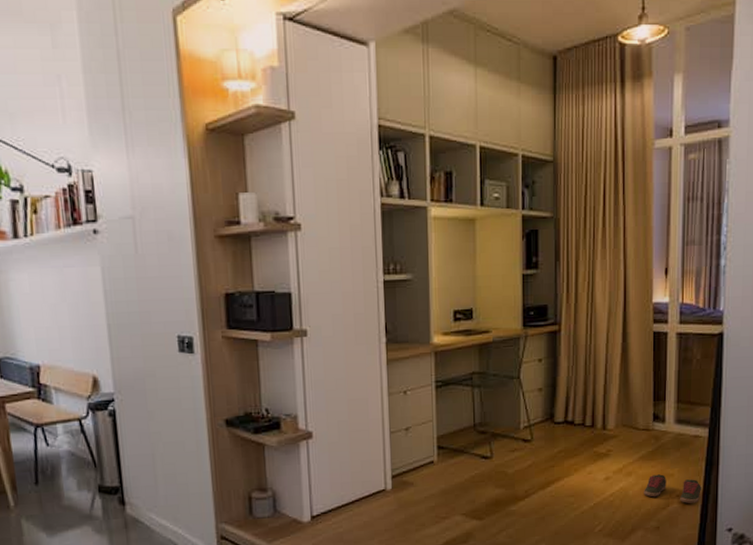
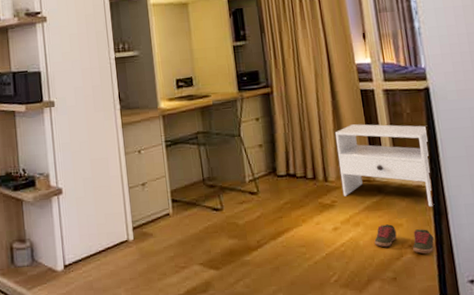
nightstand: none [619,369,713,457] -> present [335,124,435,207]

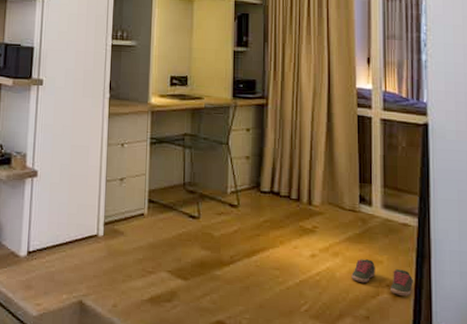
nightstand: present [335,124,435,207] -> none [325,150,420,248]

